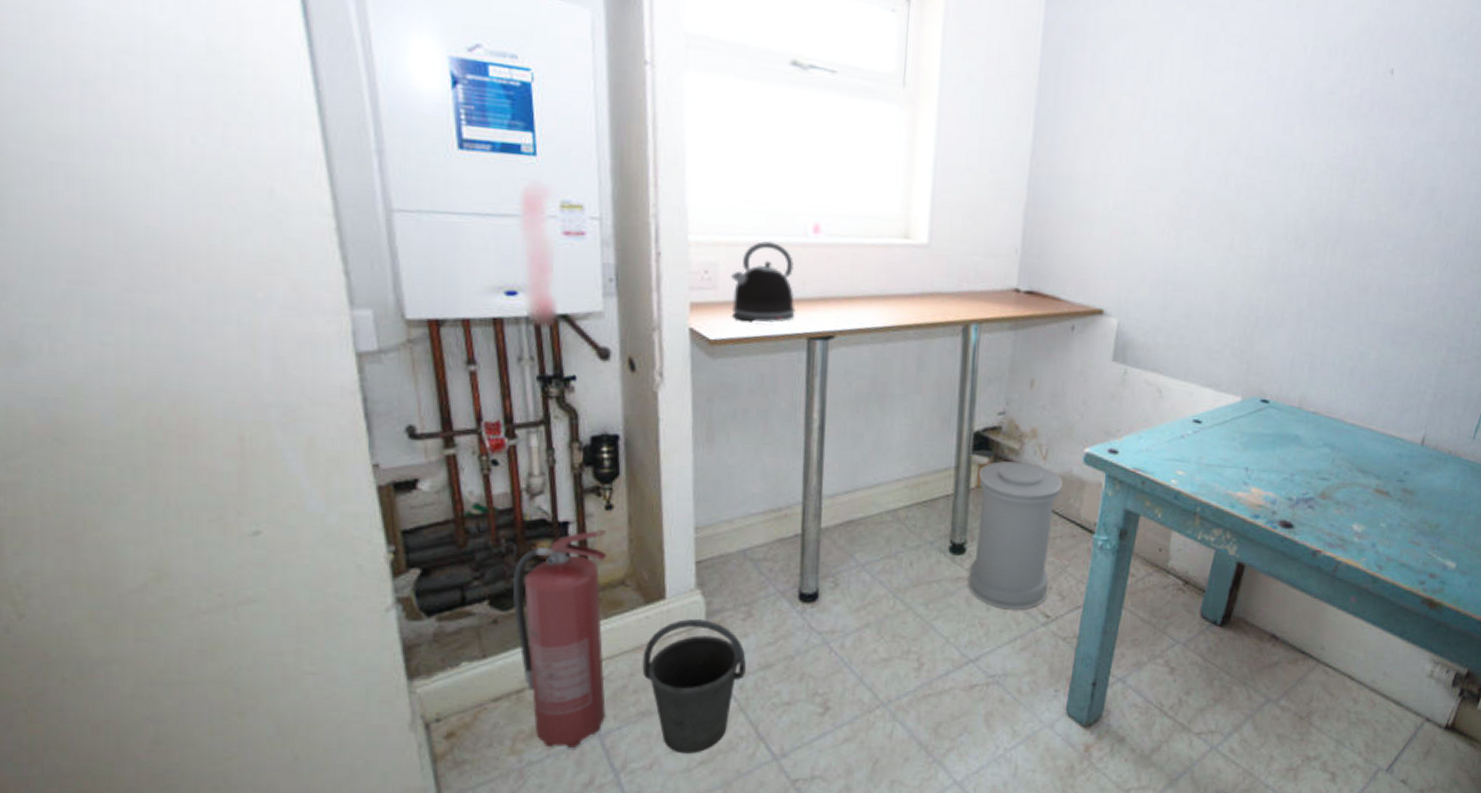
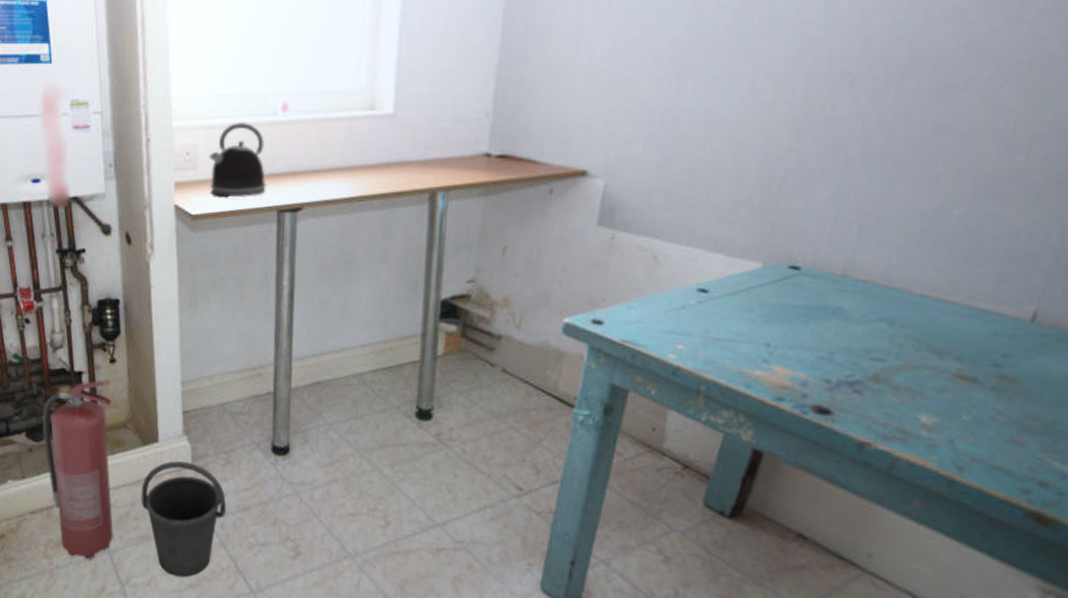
trash can: present [967,460,1063,610] -> none [434,329,538,480]

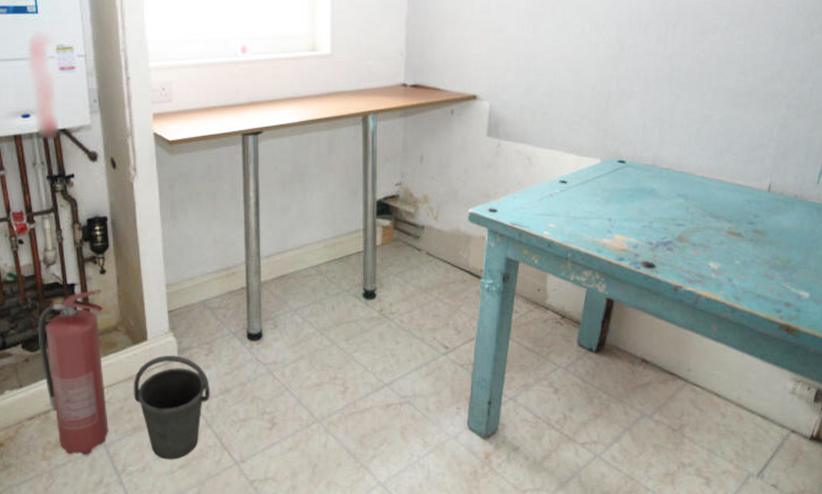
kettle: present [209,121,268,198] -> none [182,61,233,125]

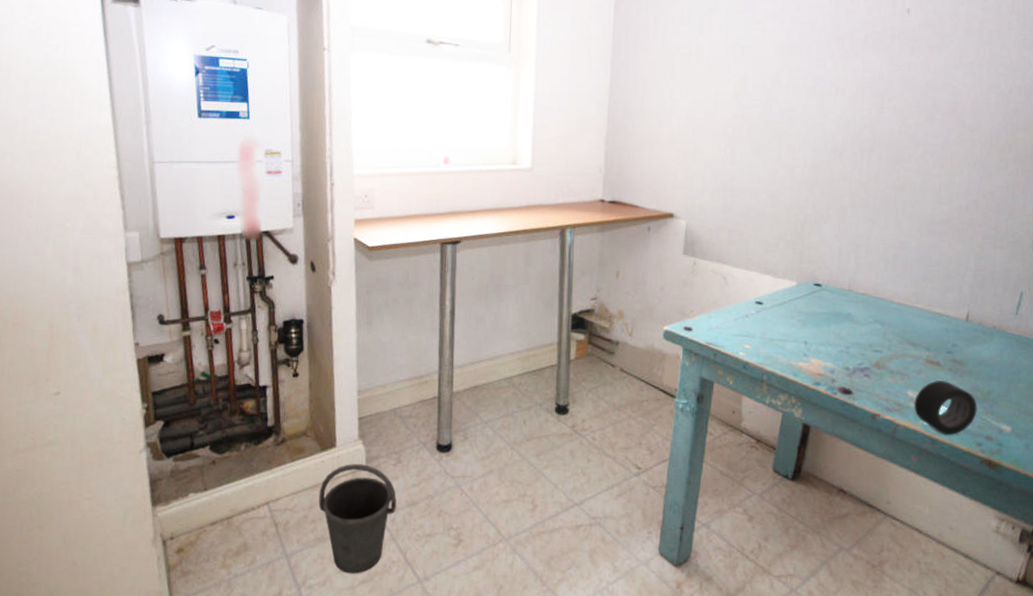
fire extinguisher: present [38,289,109,455] -> none [227,392,295,565]
adhesive tape: none [714,251,777,303] -> present [913,381,977,435]

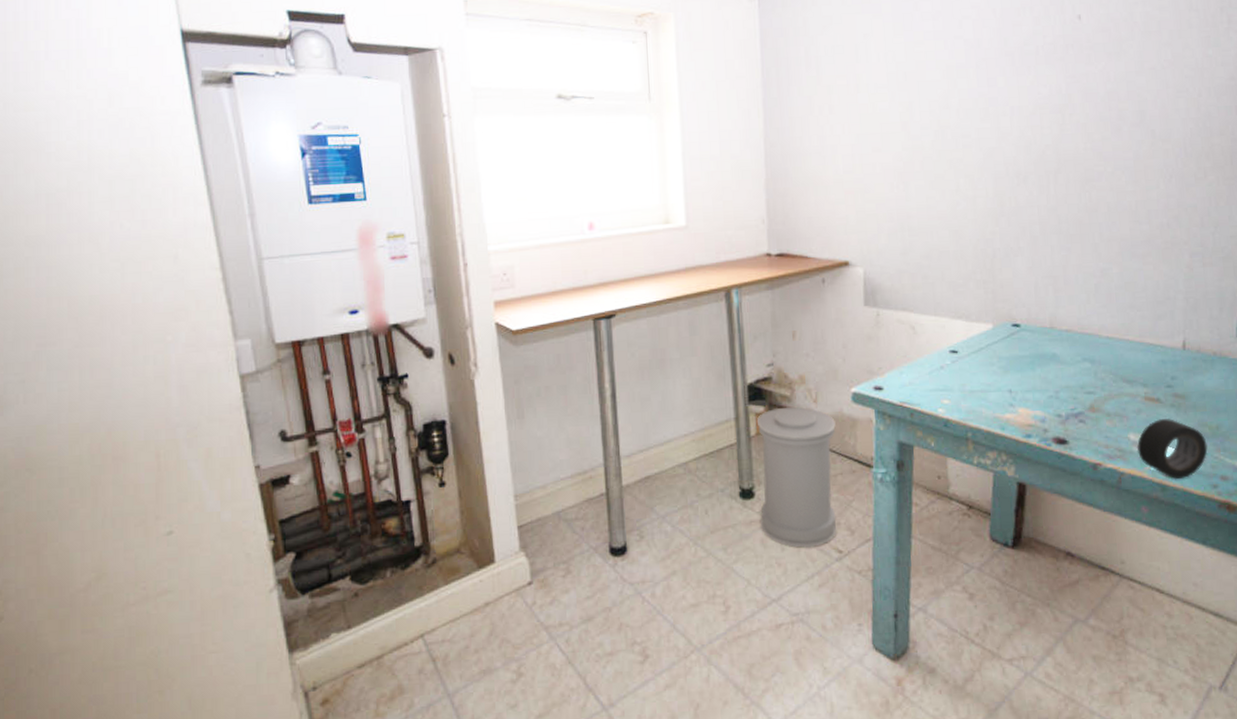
bucket: present [318,464,397,574] -> none [480,579,570,709]
trash can: none [570,337,647,462] -> present [757,406,837,548]

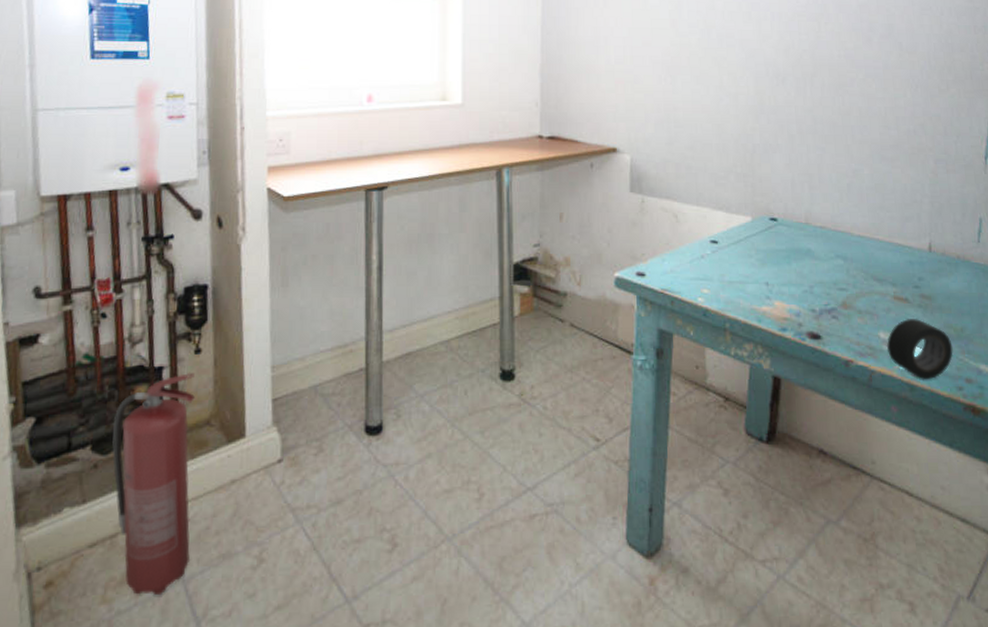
fire extinguisher: none [369,505,453,709] -> present [112,373,196,595]
trash can: present [757,406,837,548] -> none [519,288,598,434]

